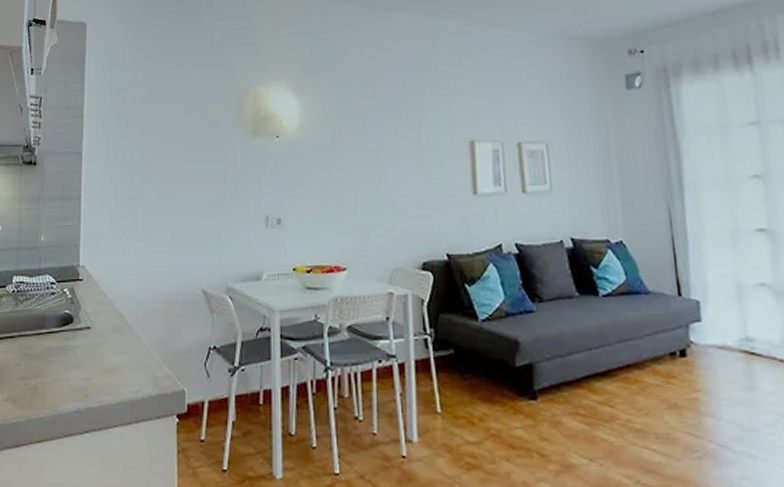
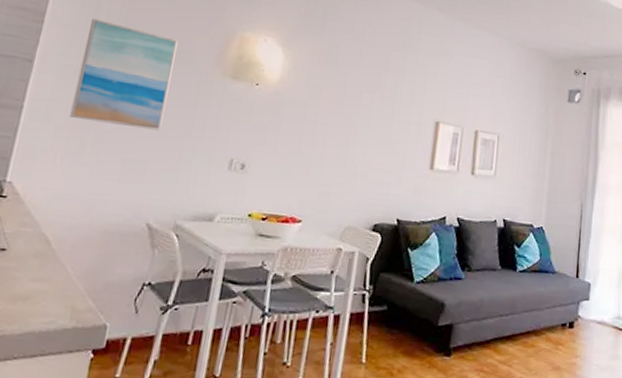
wall art: none [119,103,198,200] -> present [69,19,178,131]

